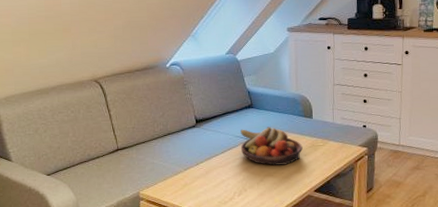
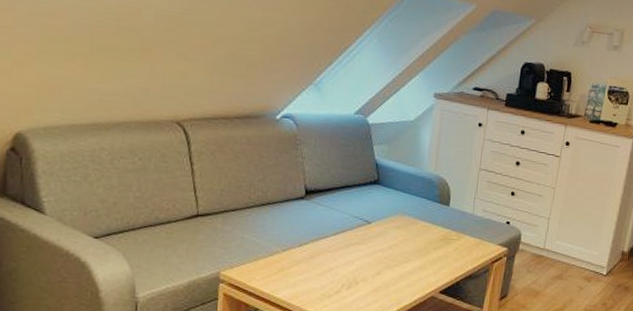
fruit bowl: present [240,126,303,166] -> none [357,208,433,258]

